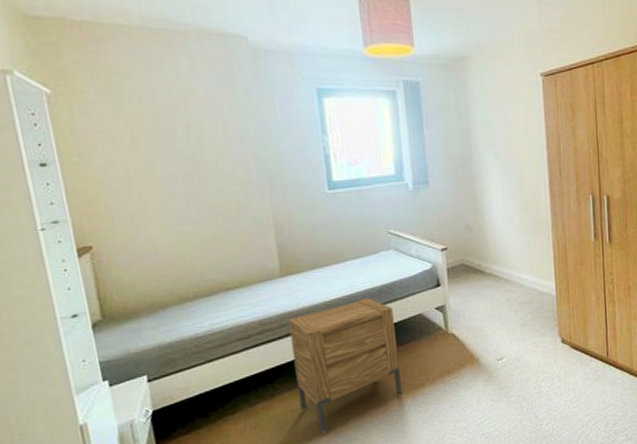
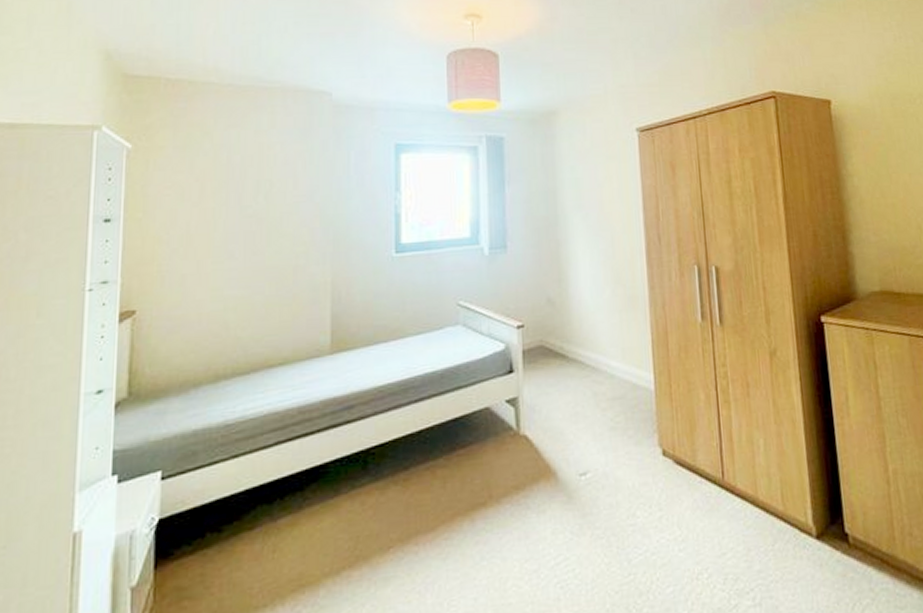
nightstand: present [288,297,402,433] -> none [332,383,458,565]

